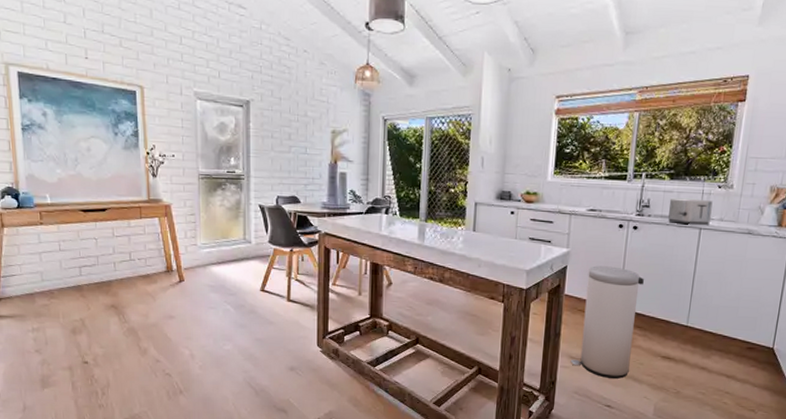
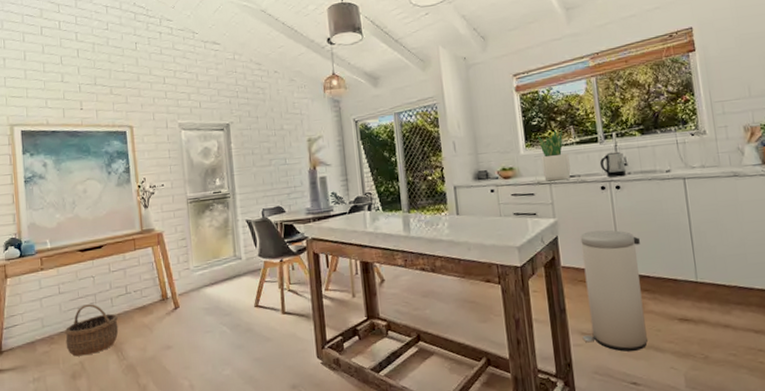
wicker basket: none [65,265,121,314] -> present [65,304,119,357]
planter: none [565,161,595,213] -> present [537,129,571,182]
kettle: none [623,192,648,218] -> present [599,151,627,178]
toaster: present [668,197,713,226] -> none [645,149,693,177]

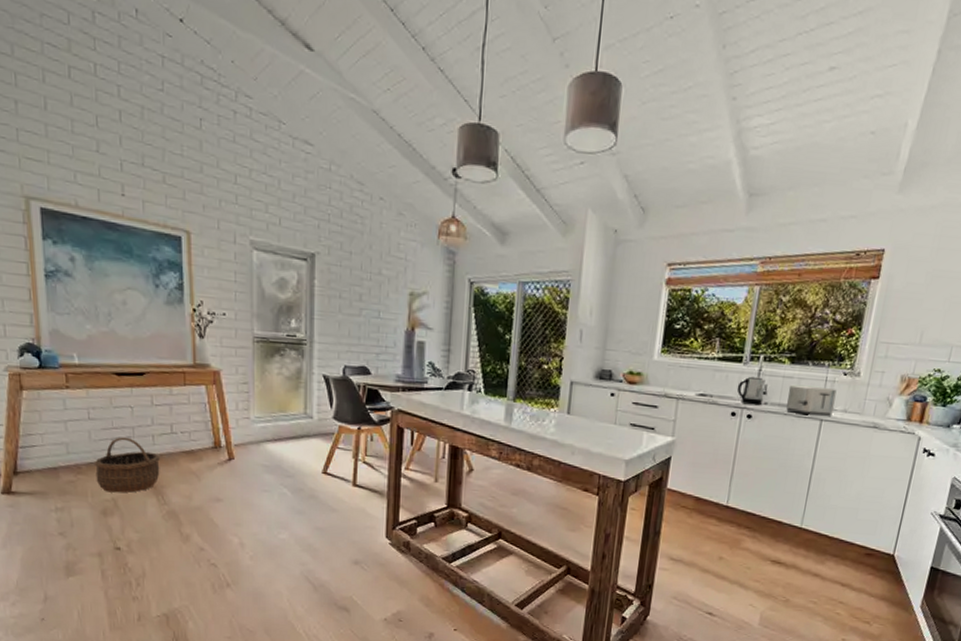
planter: present [537,129,571,182] -> none [673,339,708,398]
pedal bin: present [580,230,648,352] -> none [670,457,756,584]
toaster: none [645,149,693,177] -> present [786,384,837,418]

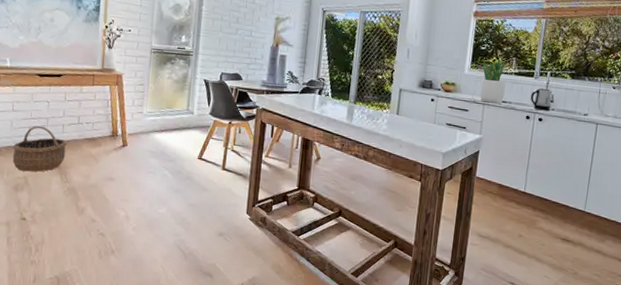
planter: none [673,339,708,398] -> present [480,58,506,104]
toaster: present [786,384,837,418] -> none [569,95,608,122]

